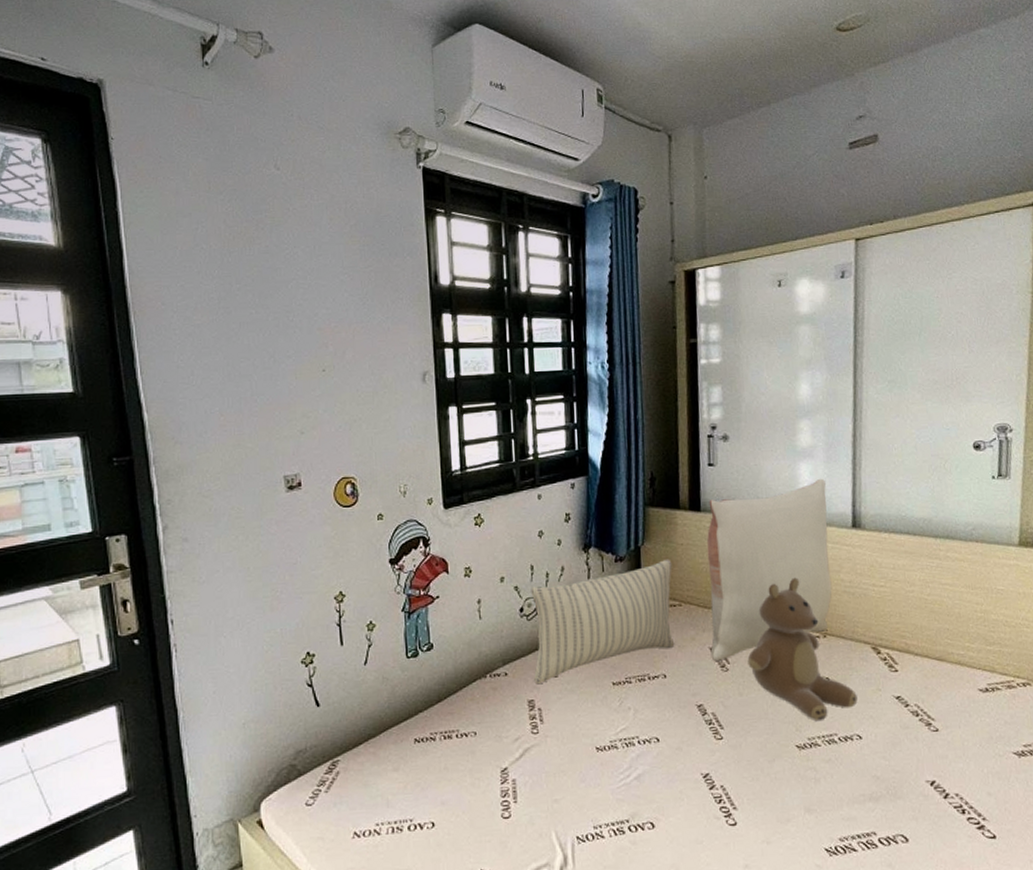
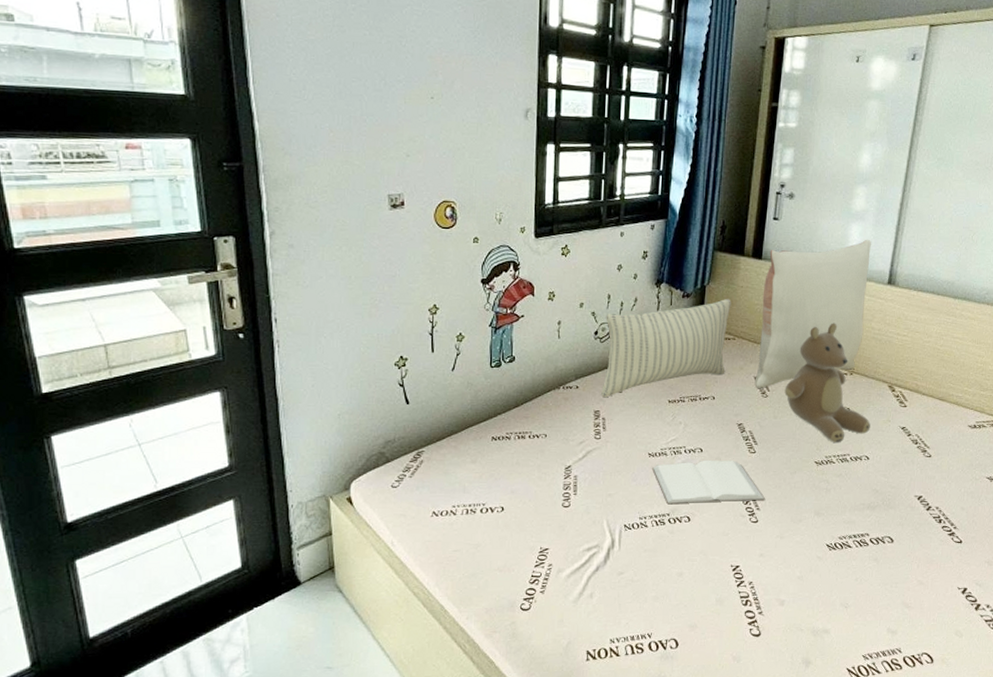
book: none [602,750,743,809] -> present [652,459,766,505]

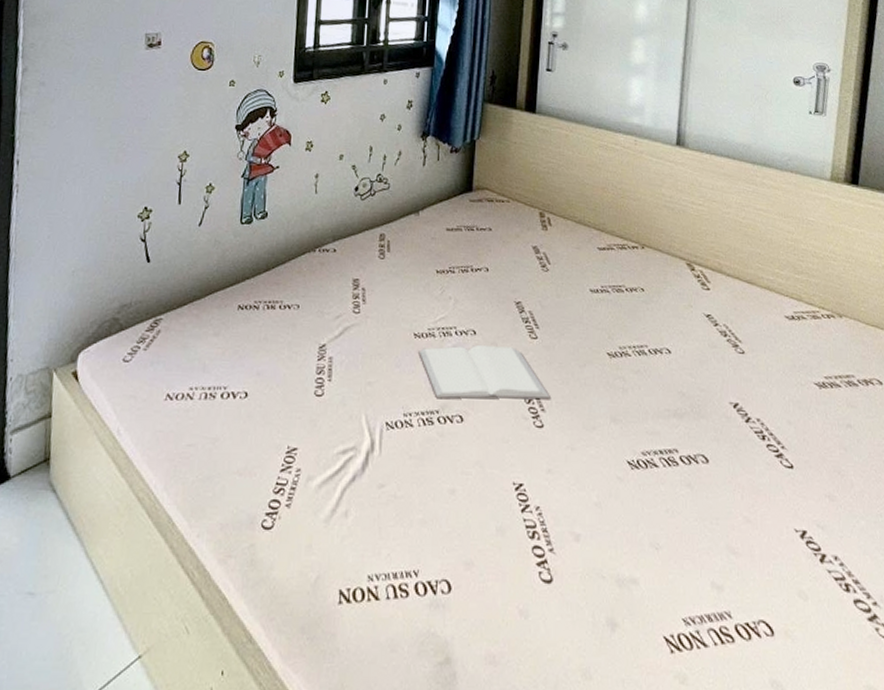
pillow: present [601,298,731,398] -> none [361,155,504,264]
pillow: present [754,239,871,388] -> none [533,95,655,260]
teddy bear: present [784,323,871,443] -> none [567,187,669,332]

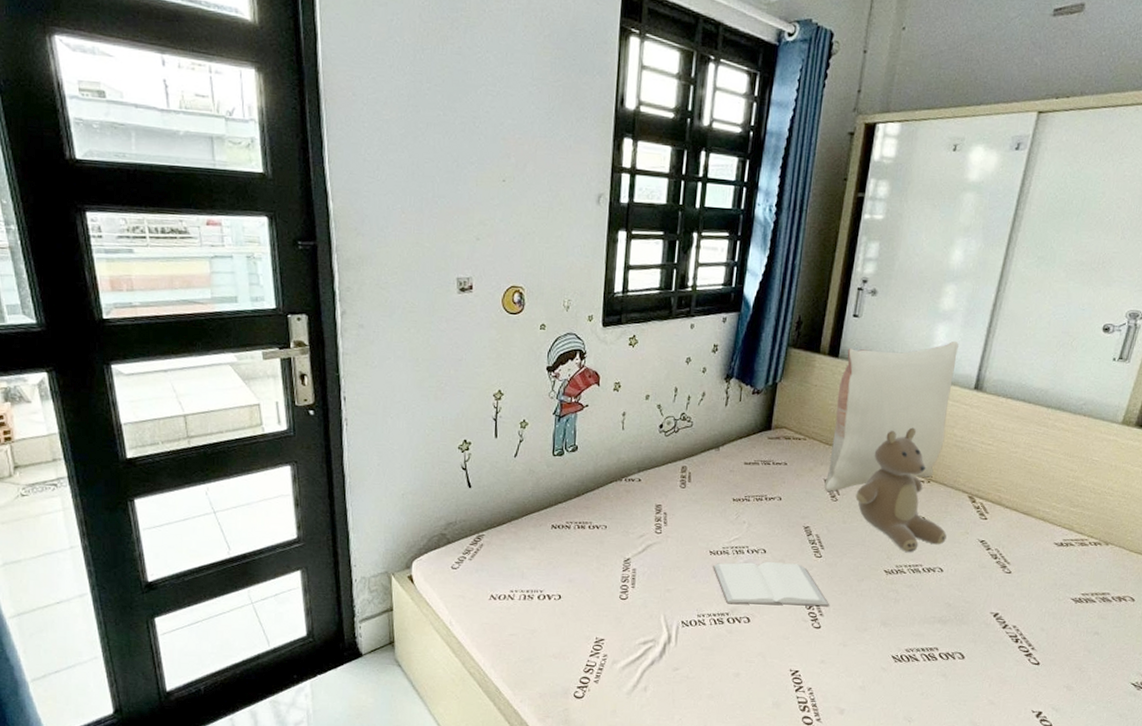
pillow: none [533,95,655,260] -> present [824,341,959,491]
teddy bear: none [567,187,669,332] -> present [855,427,947,553]

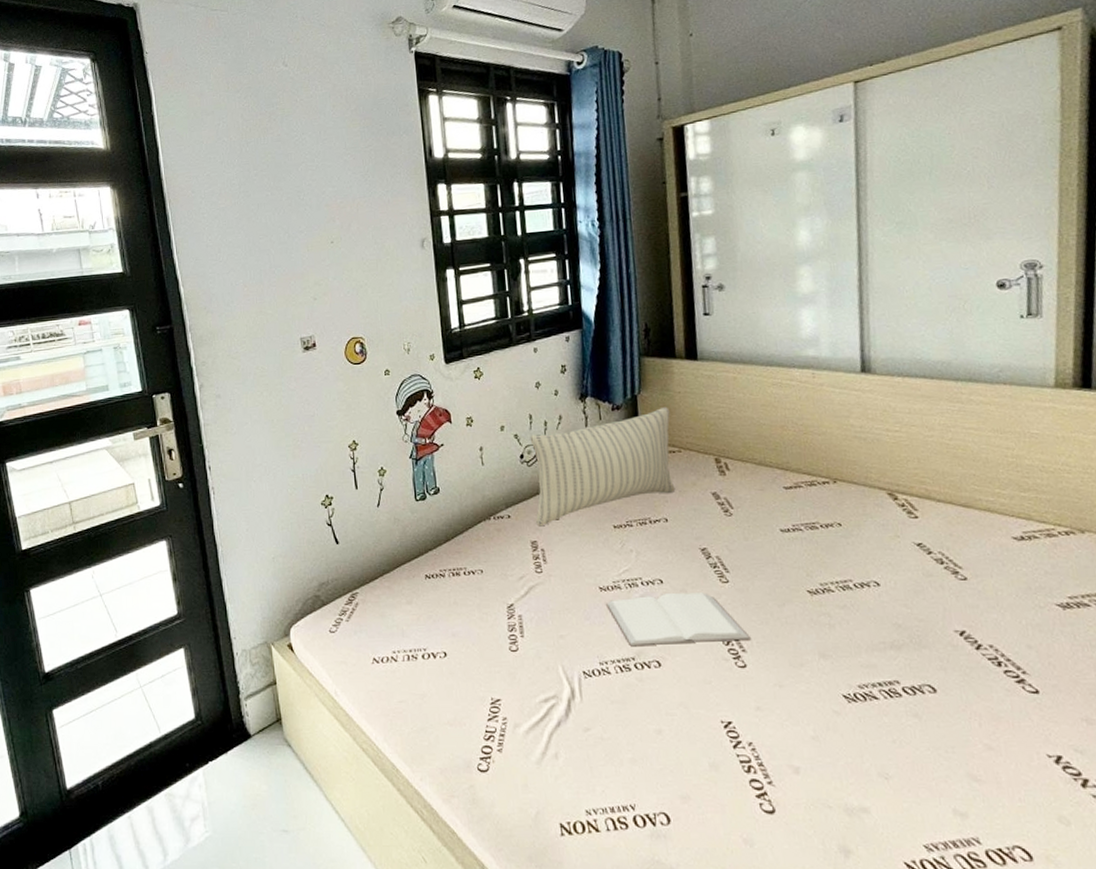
pillow: none [664,397,804,493] -> present [530,406,676,527]
pillow: present [824,341,959,491] -> none [705,323,842,506]
teddy bear: present [855,427,947,553] -> none [752,423,874,567]

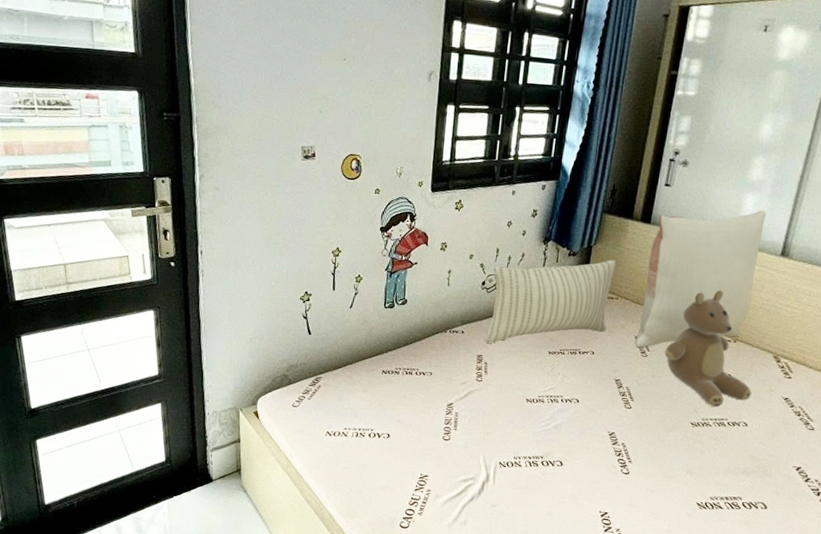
book: present [606,592,752,647] -> none [529,410,639,454]
pillow: none [705,323,842,506] -> present [634,209,766,348]
teddy bear: none [752,423,874,567] -> present [664,290,752,408]

